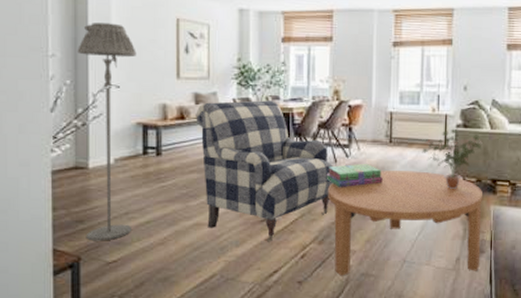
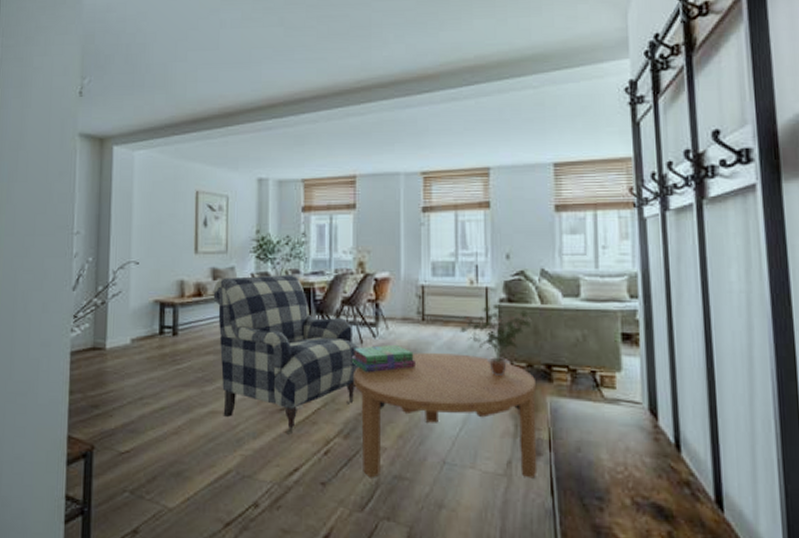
floor lamp: present [77,23,137,241] -> none [100,199,156,429]

